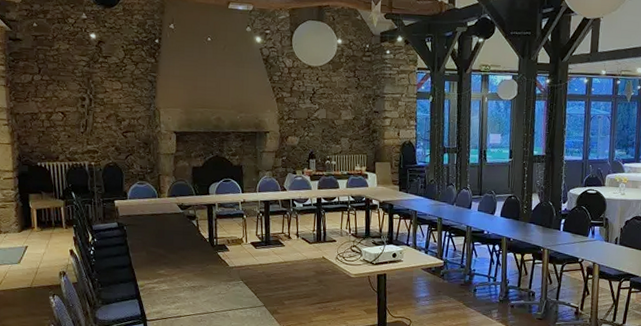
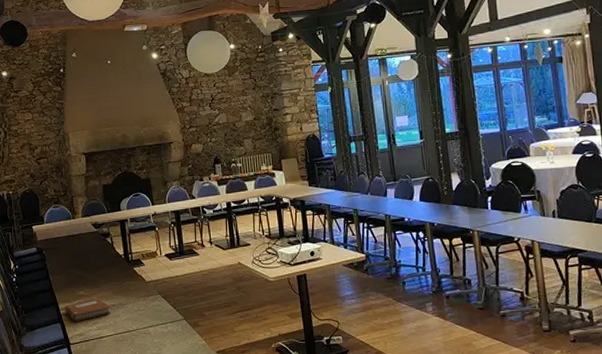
notebook: none [143,279,191,299] -> present [65,299,111,321]

